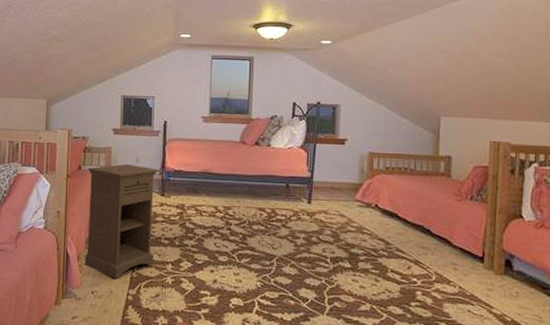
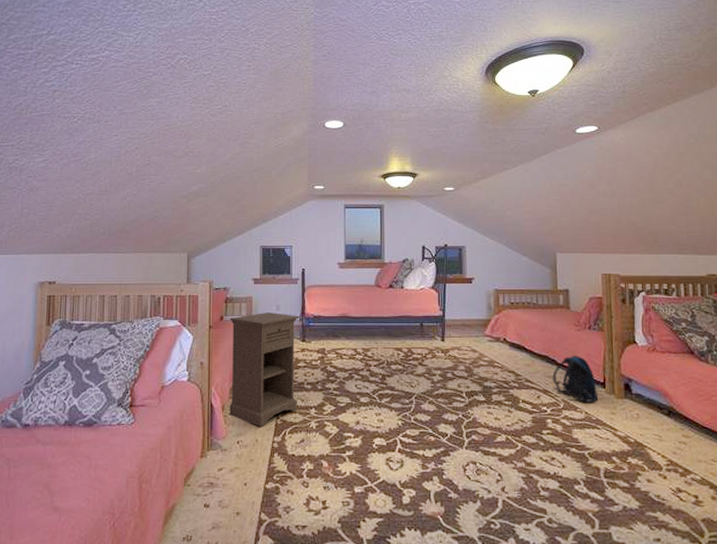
backpack: none [426,226,475,278] -> present [552,355,599,403]

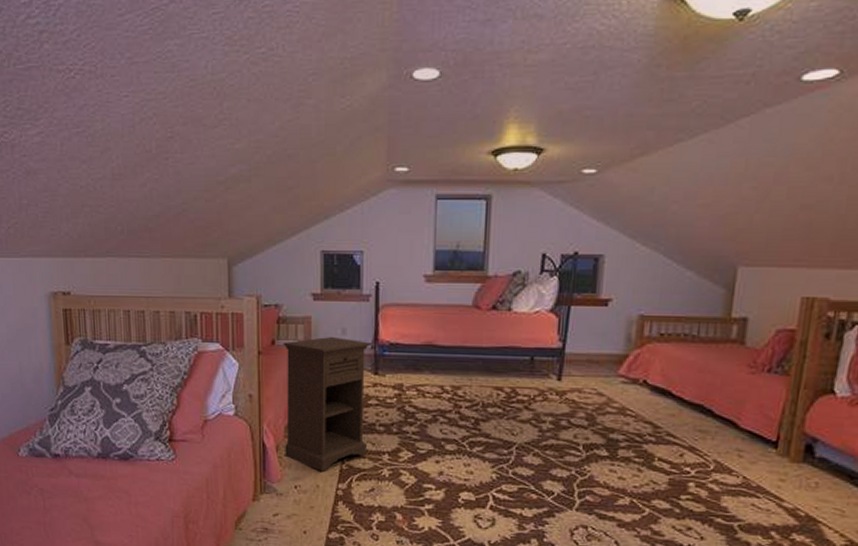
backpack: present [552,355,599,403] -> none [704,405,766,466]

